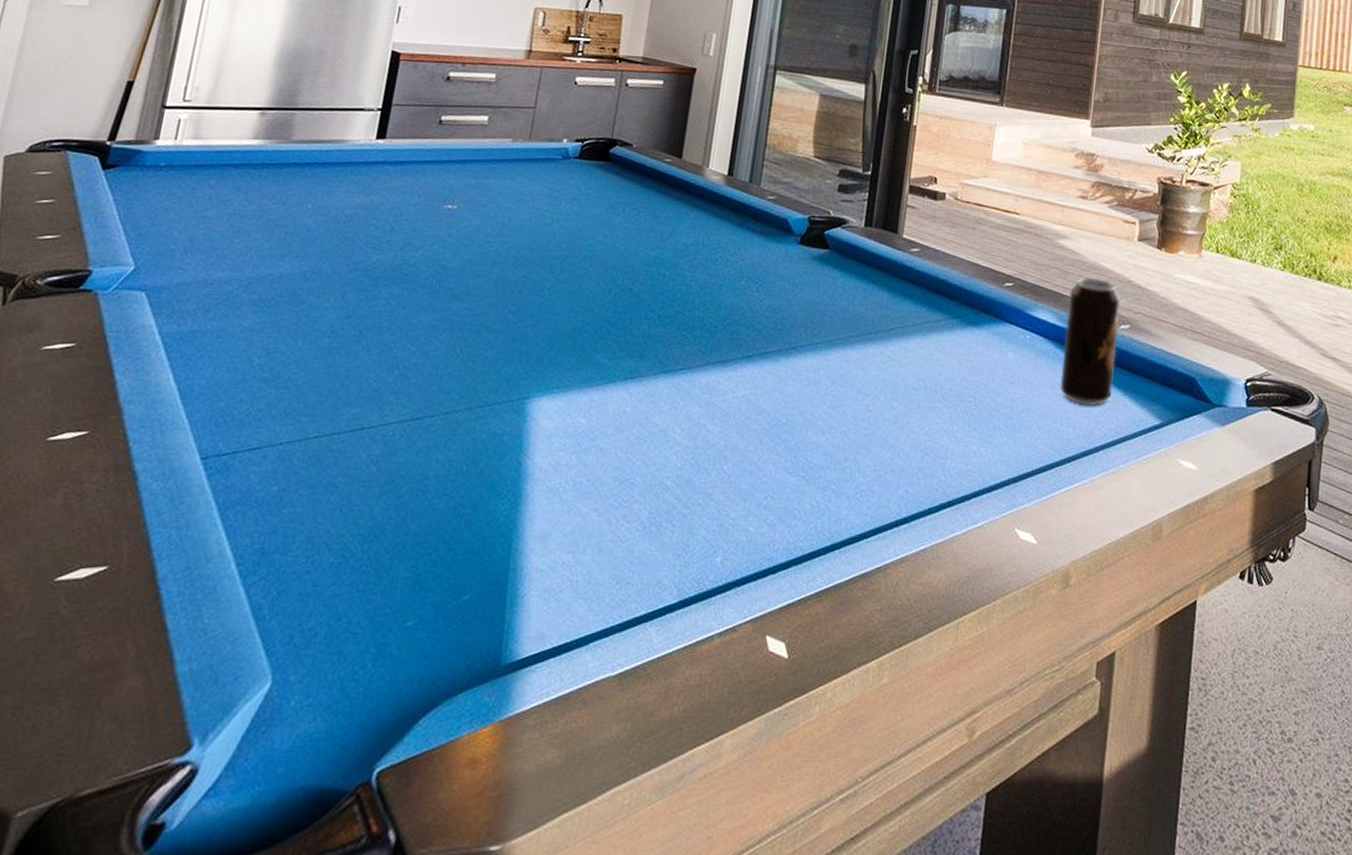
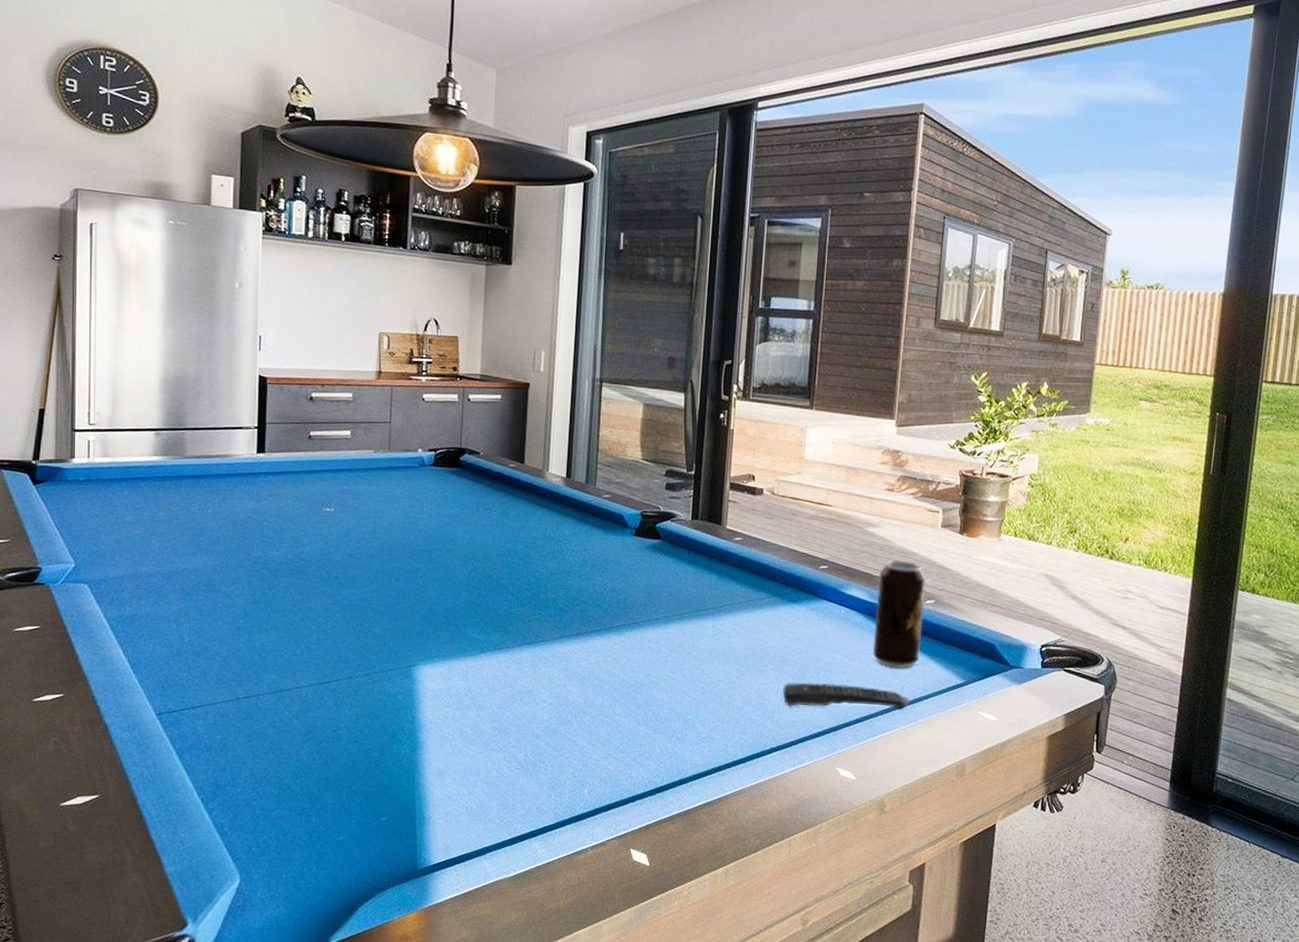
remote control: none [956,422,1101,455] -> present [782,683,910,708]

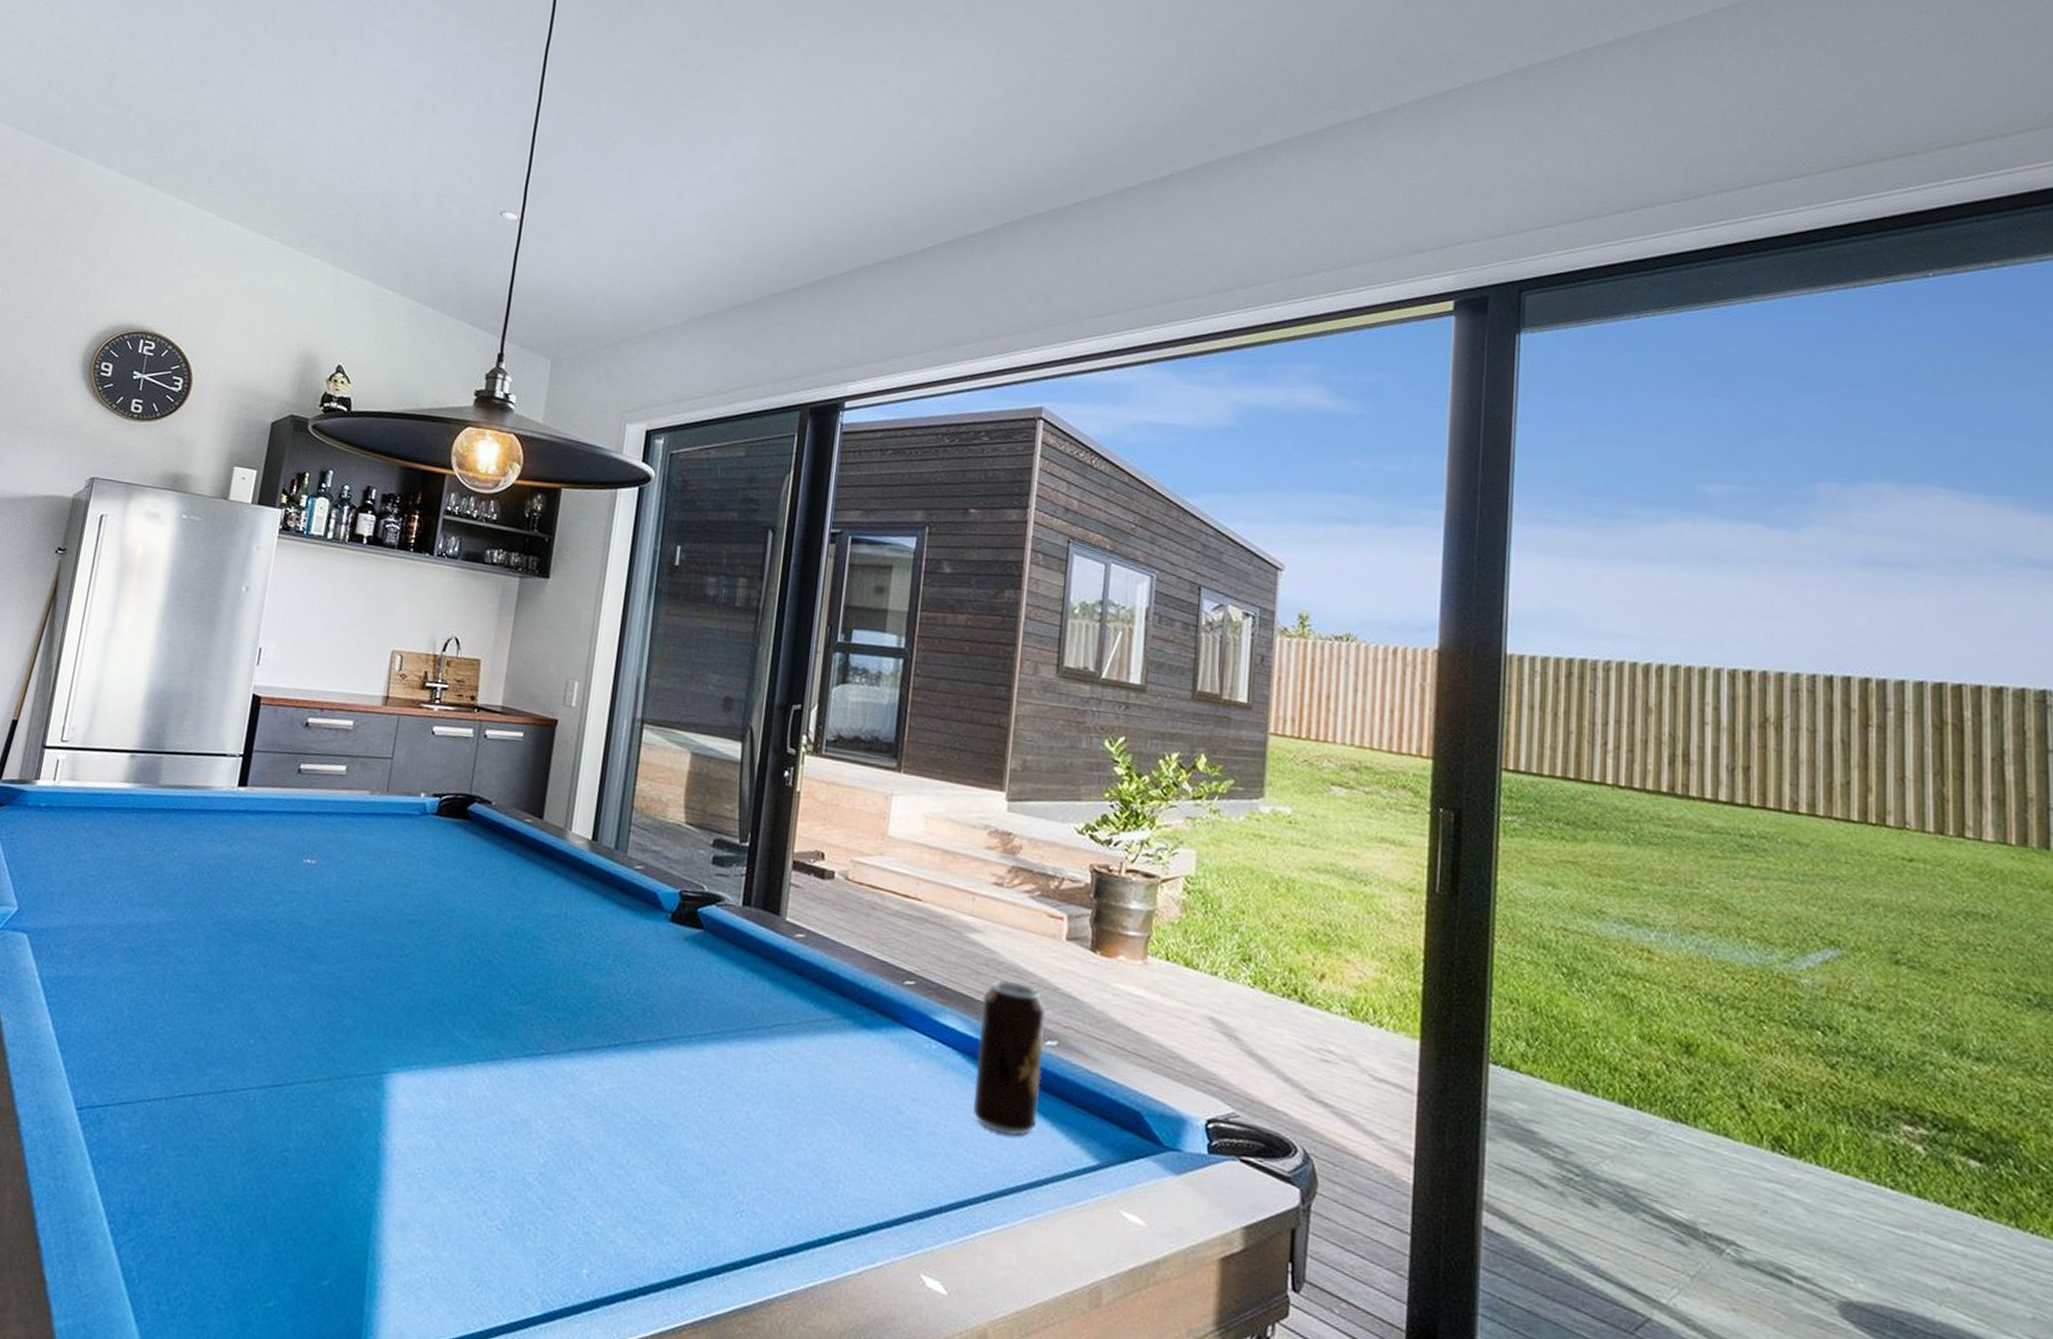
remote control: present [782,683,910,708] -> none [850,1142,1024,1195]

